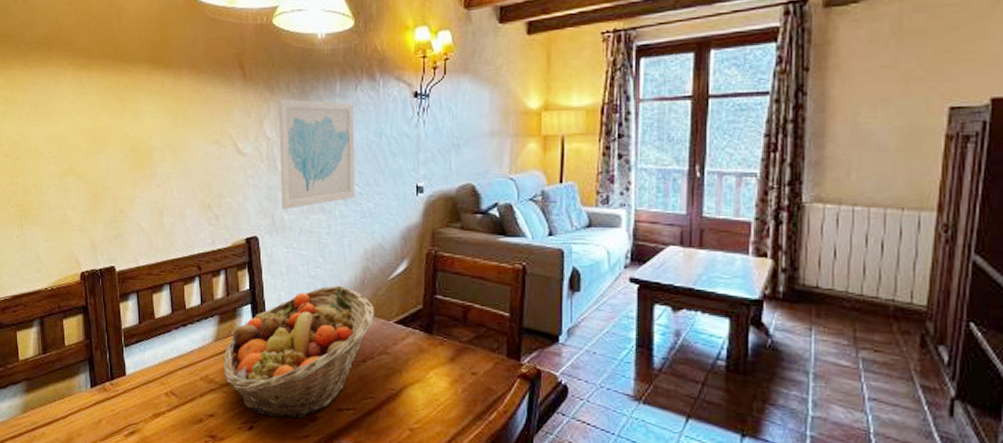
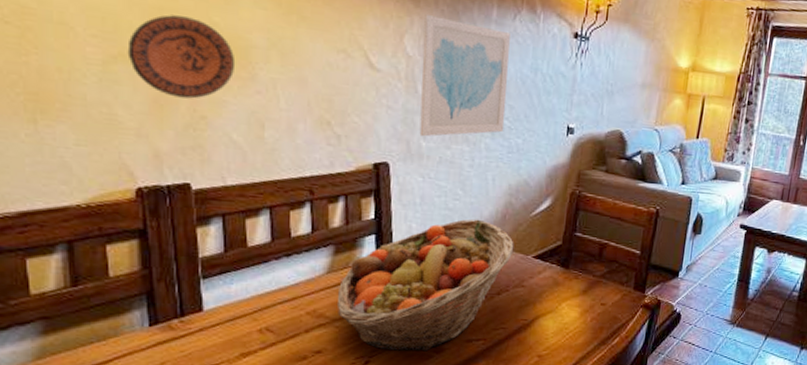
decorative plate: none [73,133,142,197] -> present [127,14,236,99]

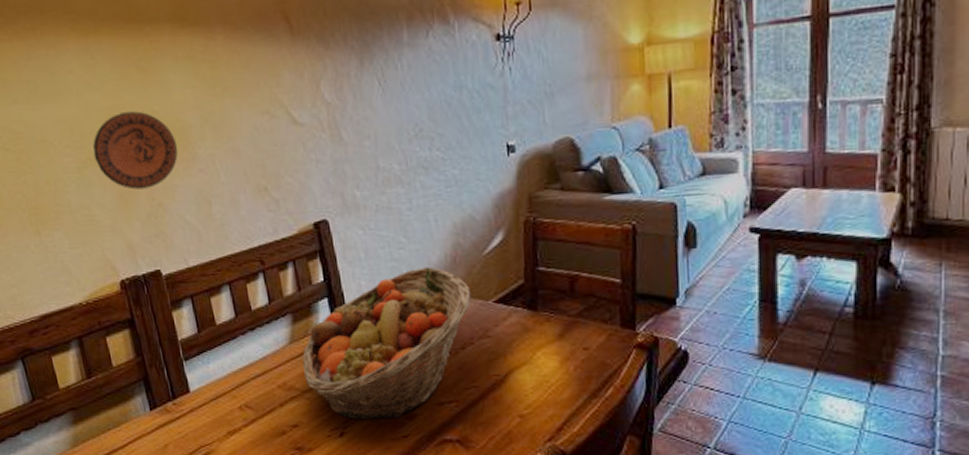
wall art: present [419,15,510,137] -> none [336,52,438,186]

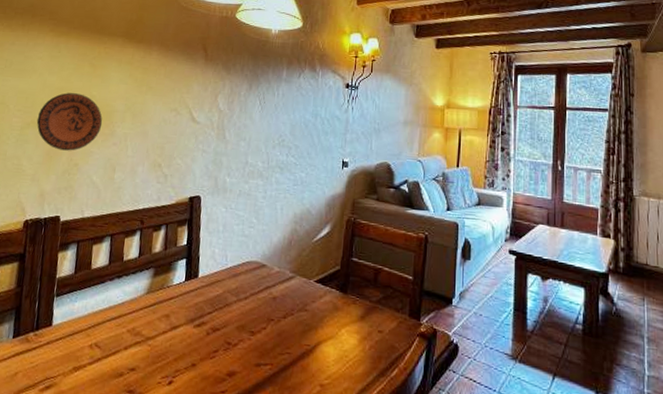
fruit basket: present [302,266,471,420] -> none [151,244,299,374]

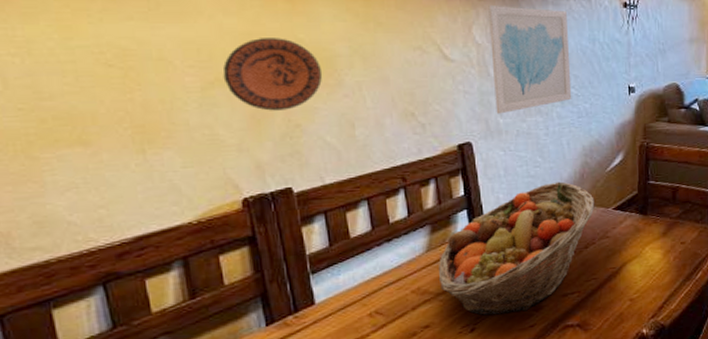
fruit basket: none [151,244,299,374] -> present [438,181,595,315]
wall art: none [225,79,296,174] -> present [488,6,572,114]

